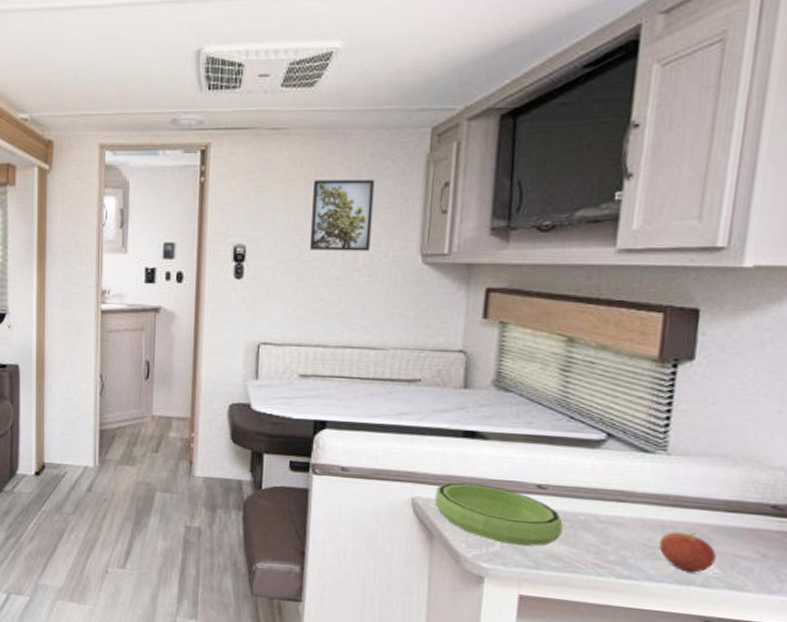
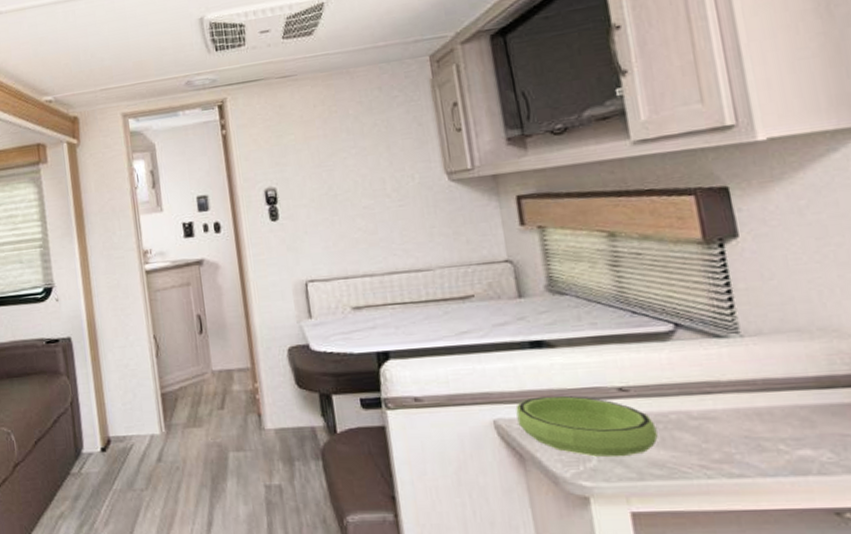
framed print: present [310,180,375,251] -> none [329,110,396,184]
apple: present [658,531,716,573] -> none [760,415,826,461]

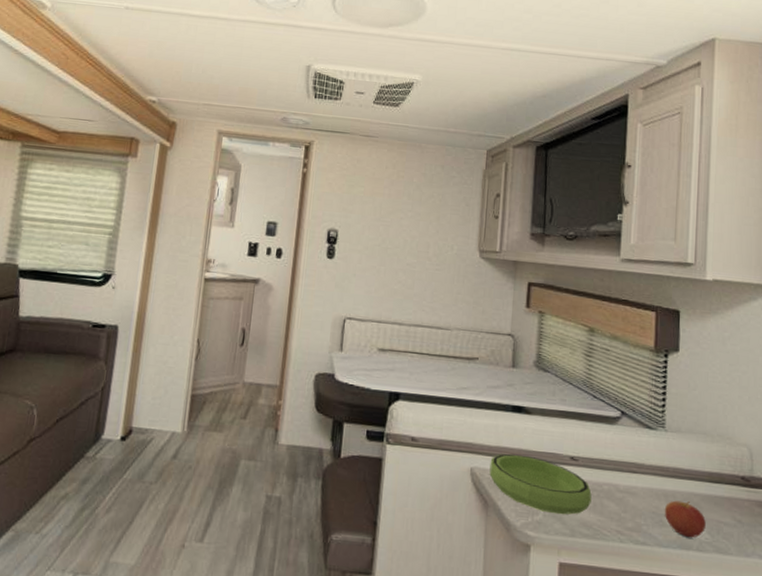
apple: none [760,415,826,461] -> present [664,500,706,538]

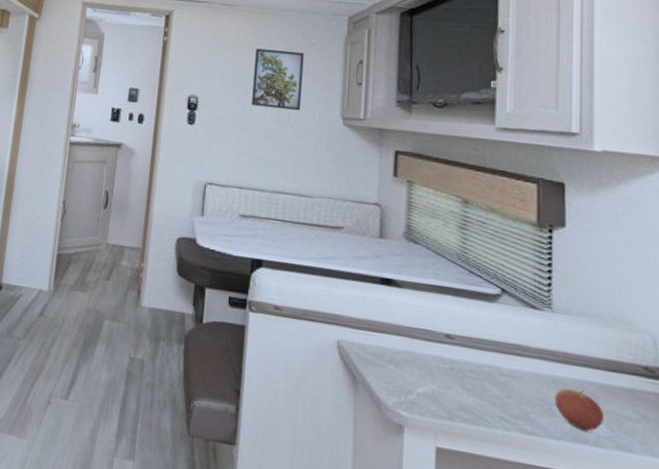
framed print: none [391,181,444,244] -> present [252,48,304,111]
bowl: present [489,453,592,515] -> none [357,327,471,397]

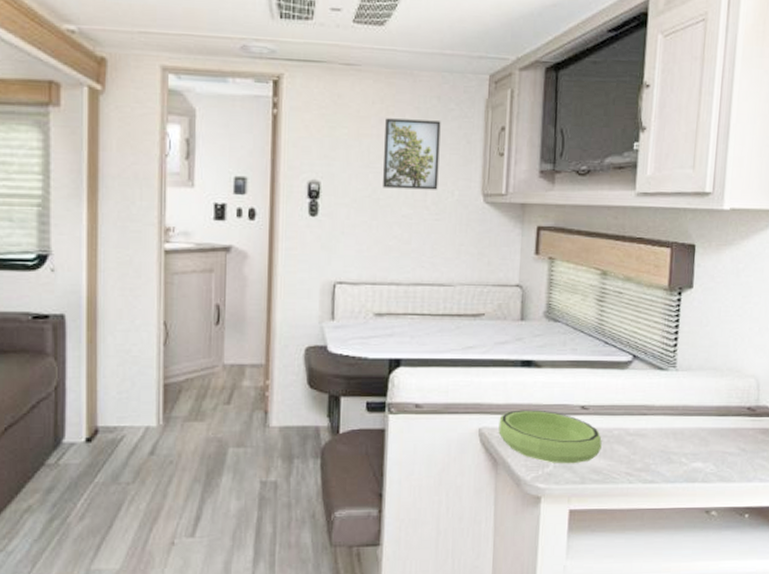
bowl: none [357,327,471,397] -> present [498,409,602,464]
apple: present [554,388,604,431] -> none [672,436,712,471]

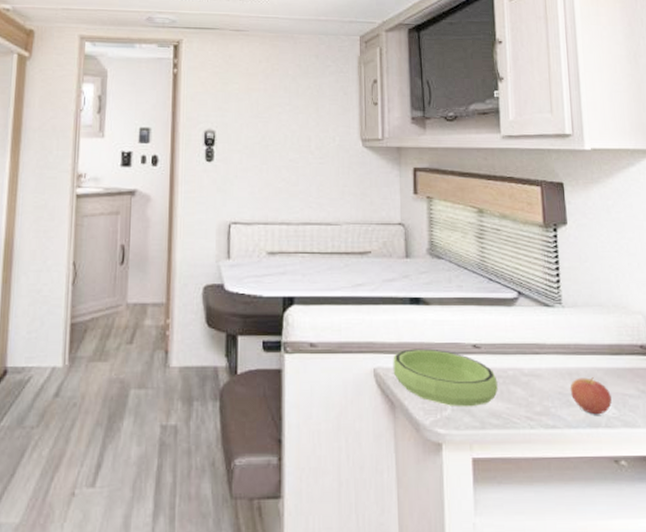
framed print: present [383,118,441,190] -> none [271,74,320,136]
apple: none [672,436,712,471] -> present [570,376,612,415]

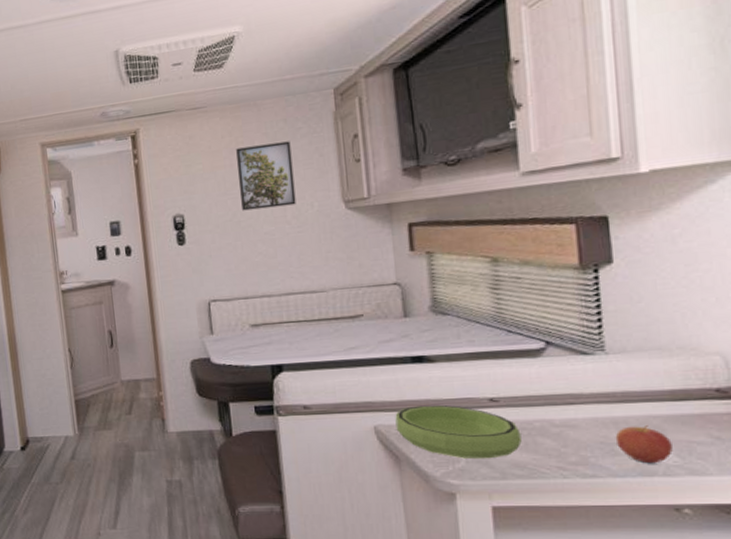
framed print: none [271,74,320,136] -> present [236,141,296,211]

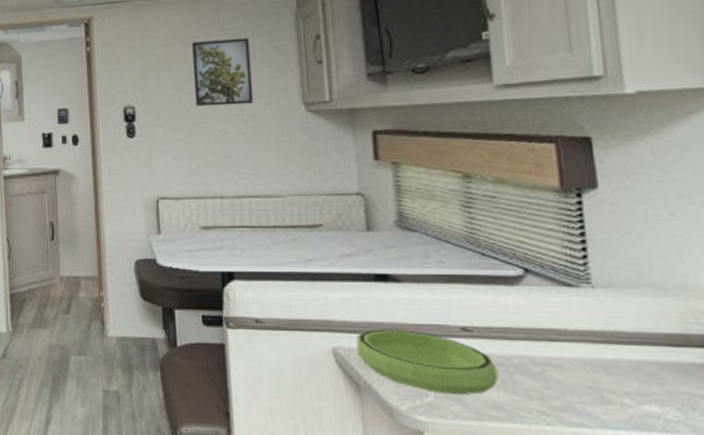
apple: present [615,424,673,464] -> none [605,370,672,417]

